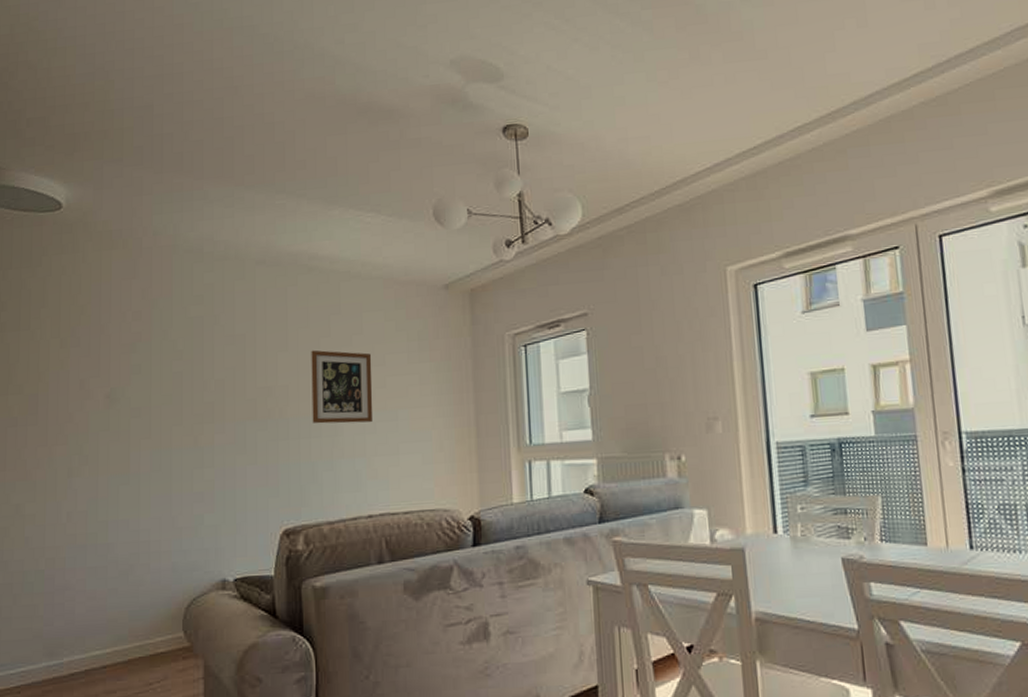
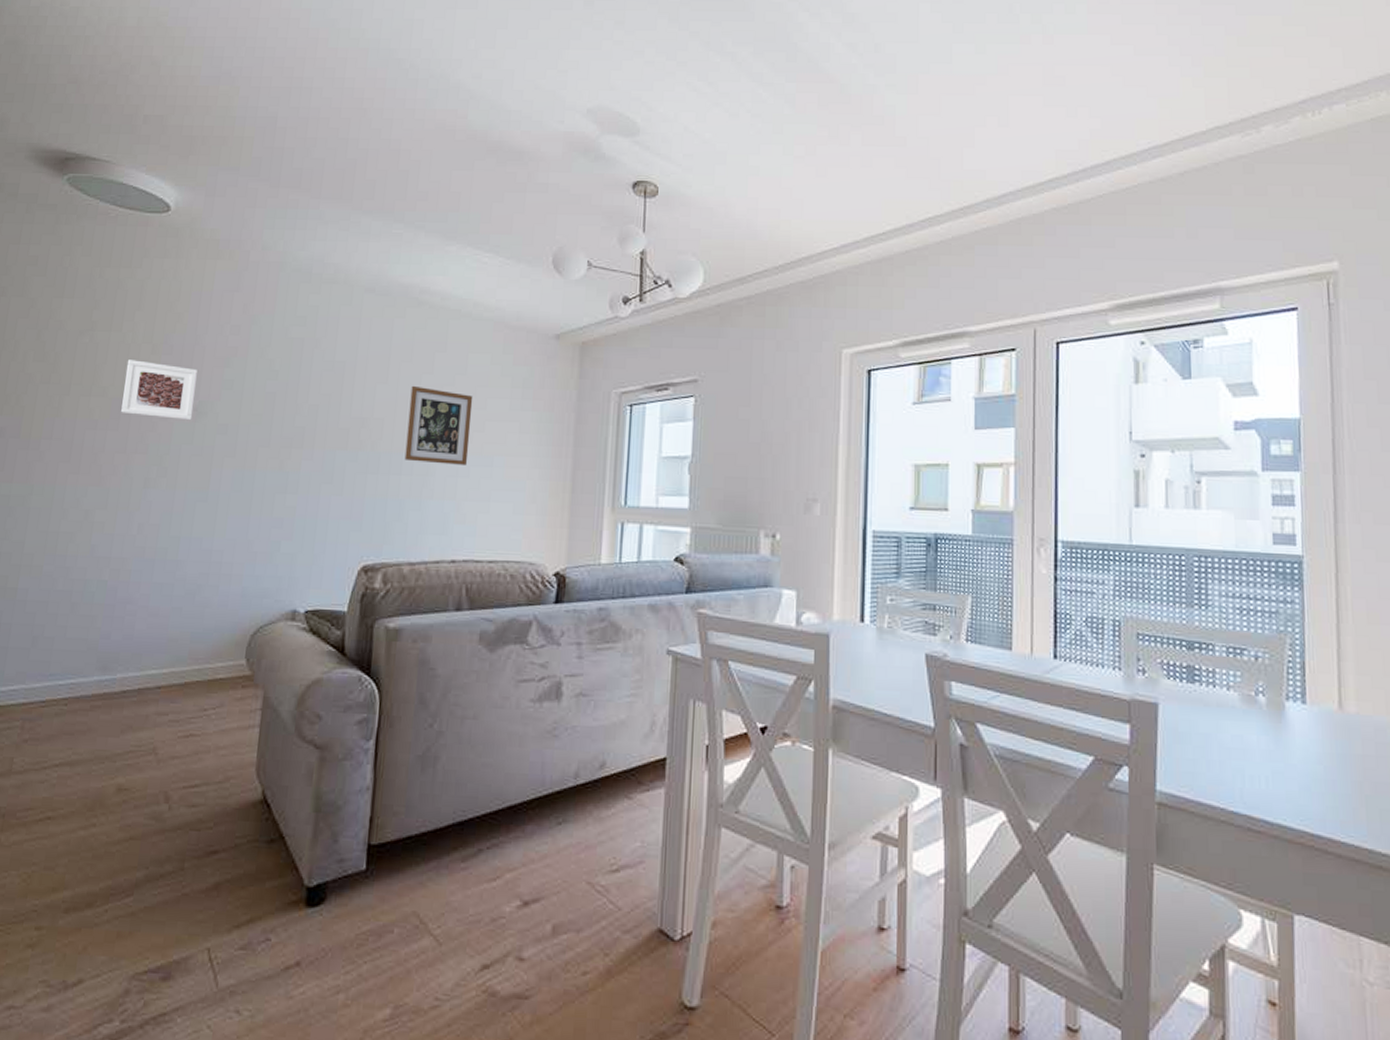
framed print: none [38,355,107,409] -> present [121,360,198,421]

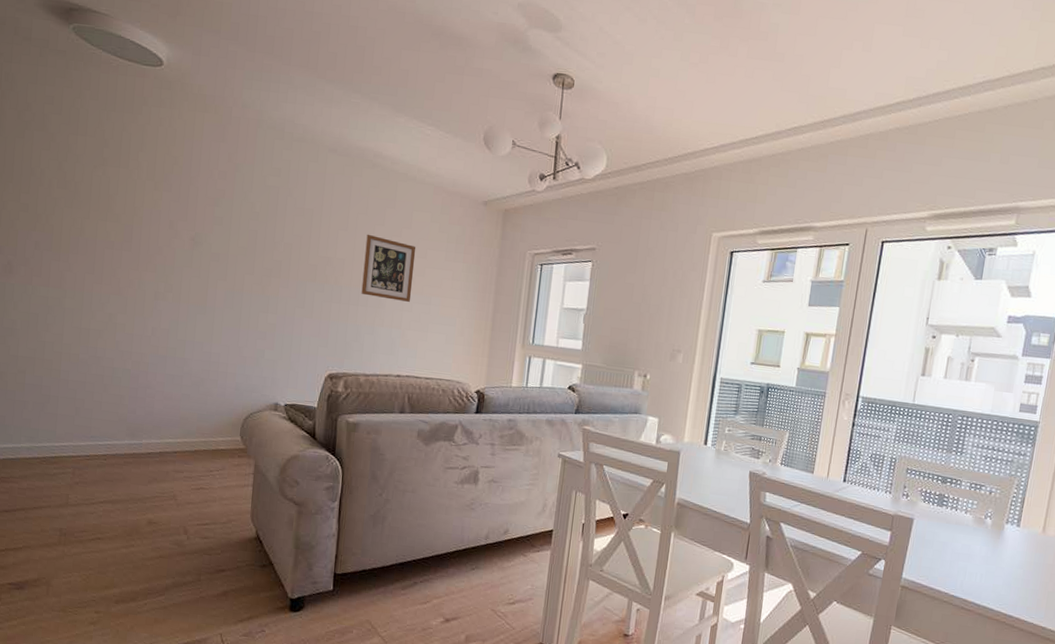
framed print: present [121,360,198,421] -> none [132,193,193,248]

